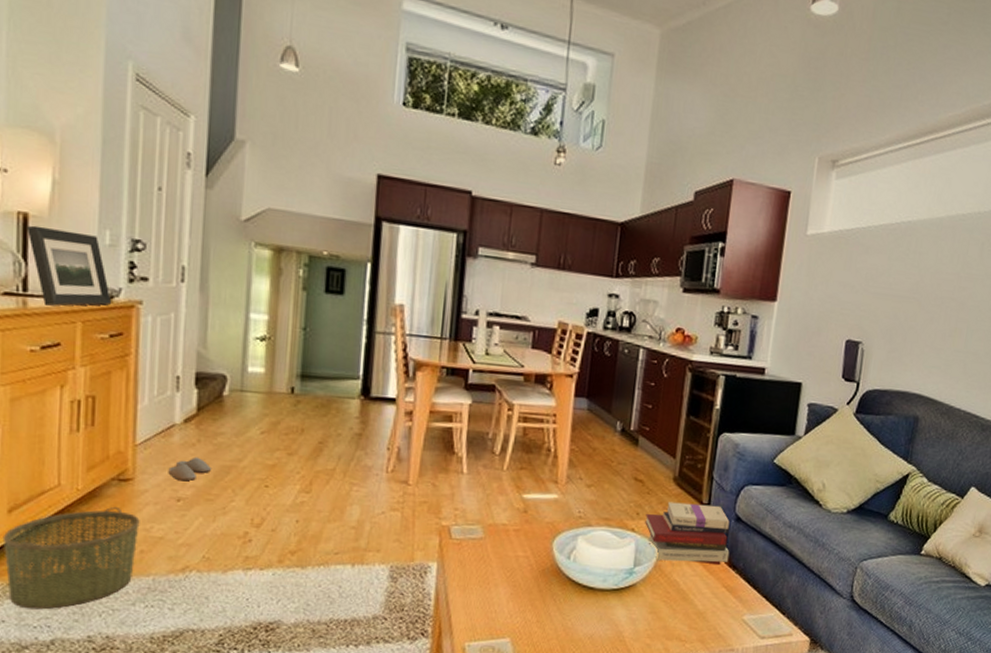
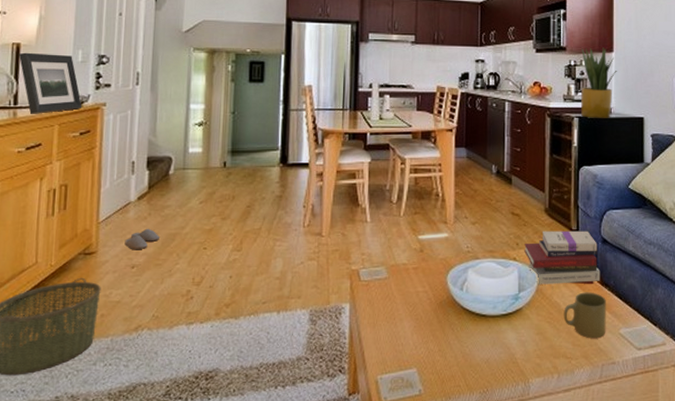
mug: none [682,572,732,623] -> present [563,292,606,339]
planter: none [729,293,778,381] -> present [580,47,617,119]

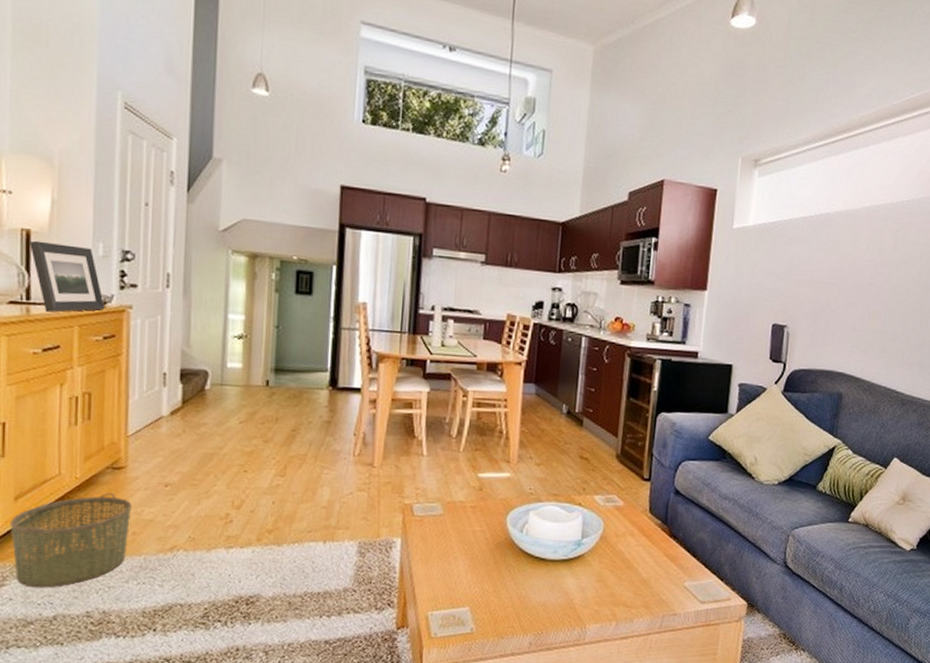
slippers: present [125,228,161,250] -> none [157,445,196,468]
books: present [524,230,601,285] -> none [591,477,670,535]
mug: present [563,292,606,339] -> none [627,542,673,590]
planter: present [580,47,617,119] -> none [665,283,709,364]

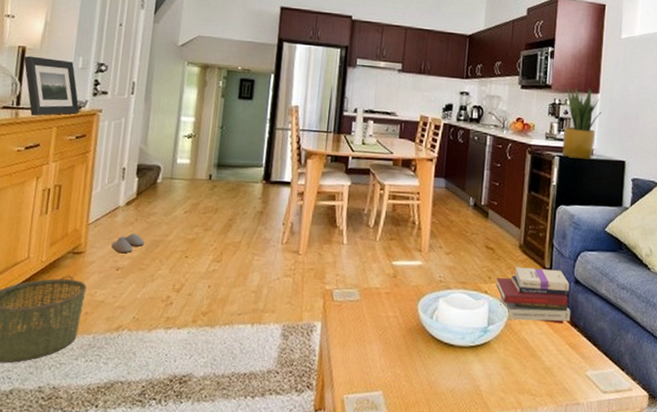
slippers: none [157,445,196,468] -> present [111,233,145,254]
books: none [591,477,670,535] -> present [496,267,571,323]
planter: none [665,283,709,364] -> present [562,87,602,161]

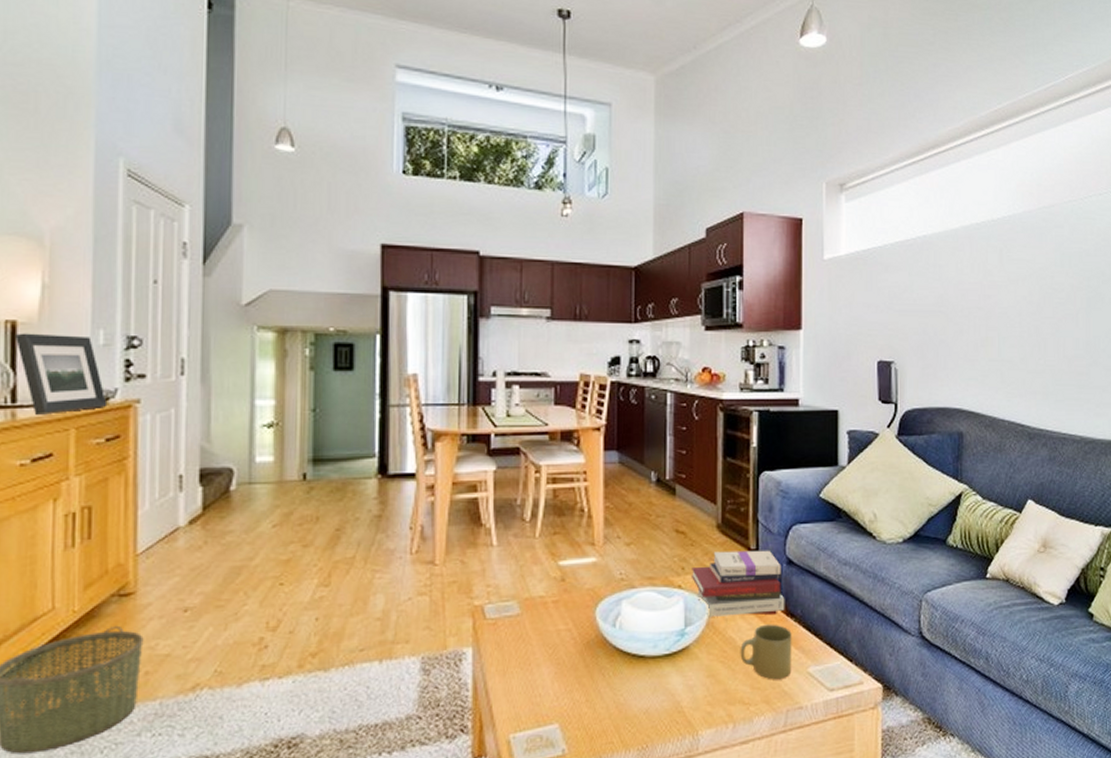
slippers: present [111,233,145,254] -> none [173,560,222,589]
mug: none [531,331,575,378] -> present [740,624,792,680]
planter: present [562,87,602,161] -> none [760,323,806,413]

